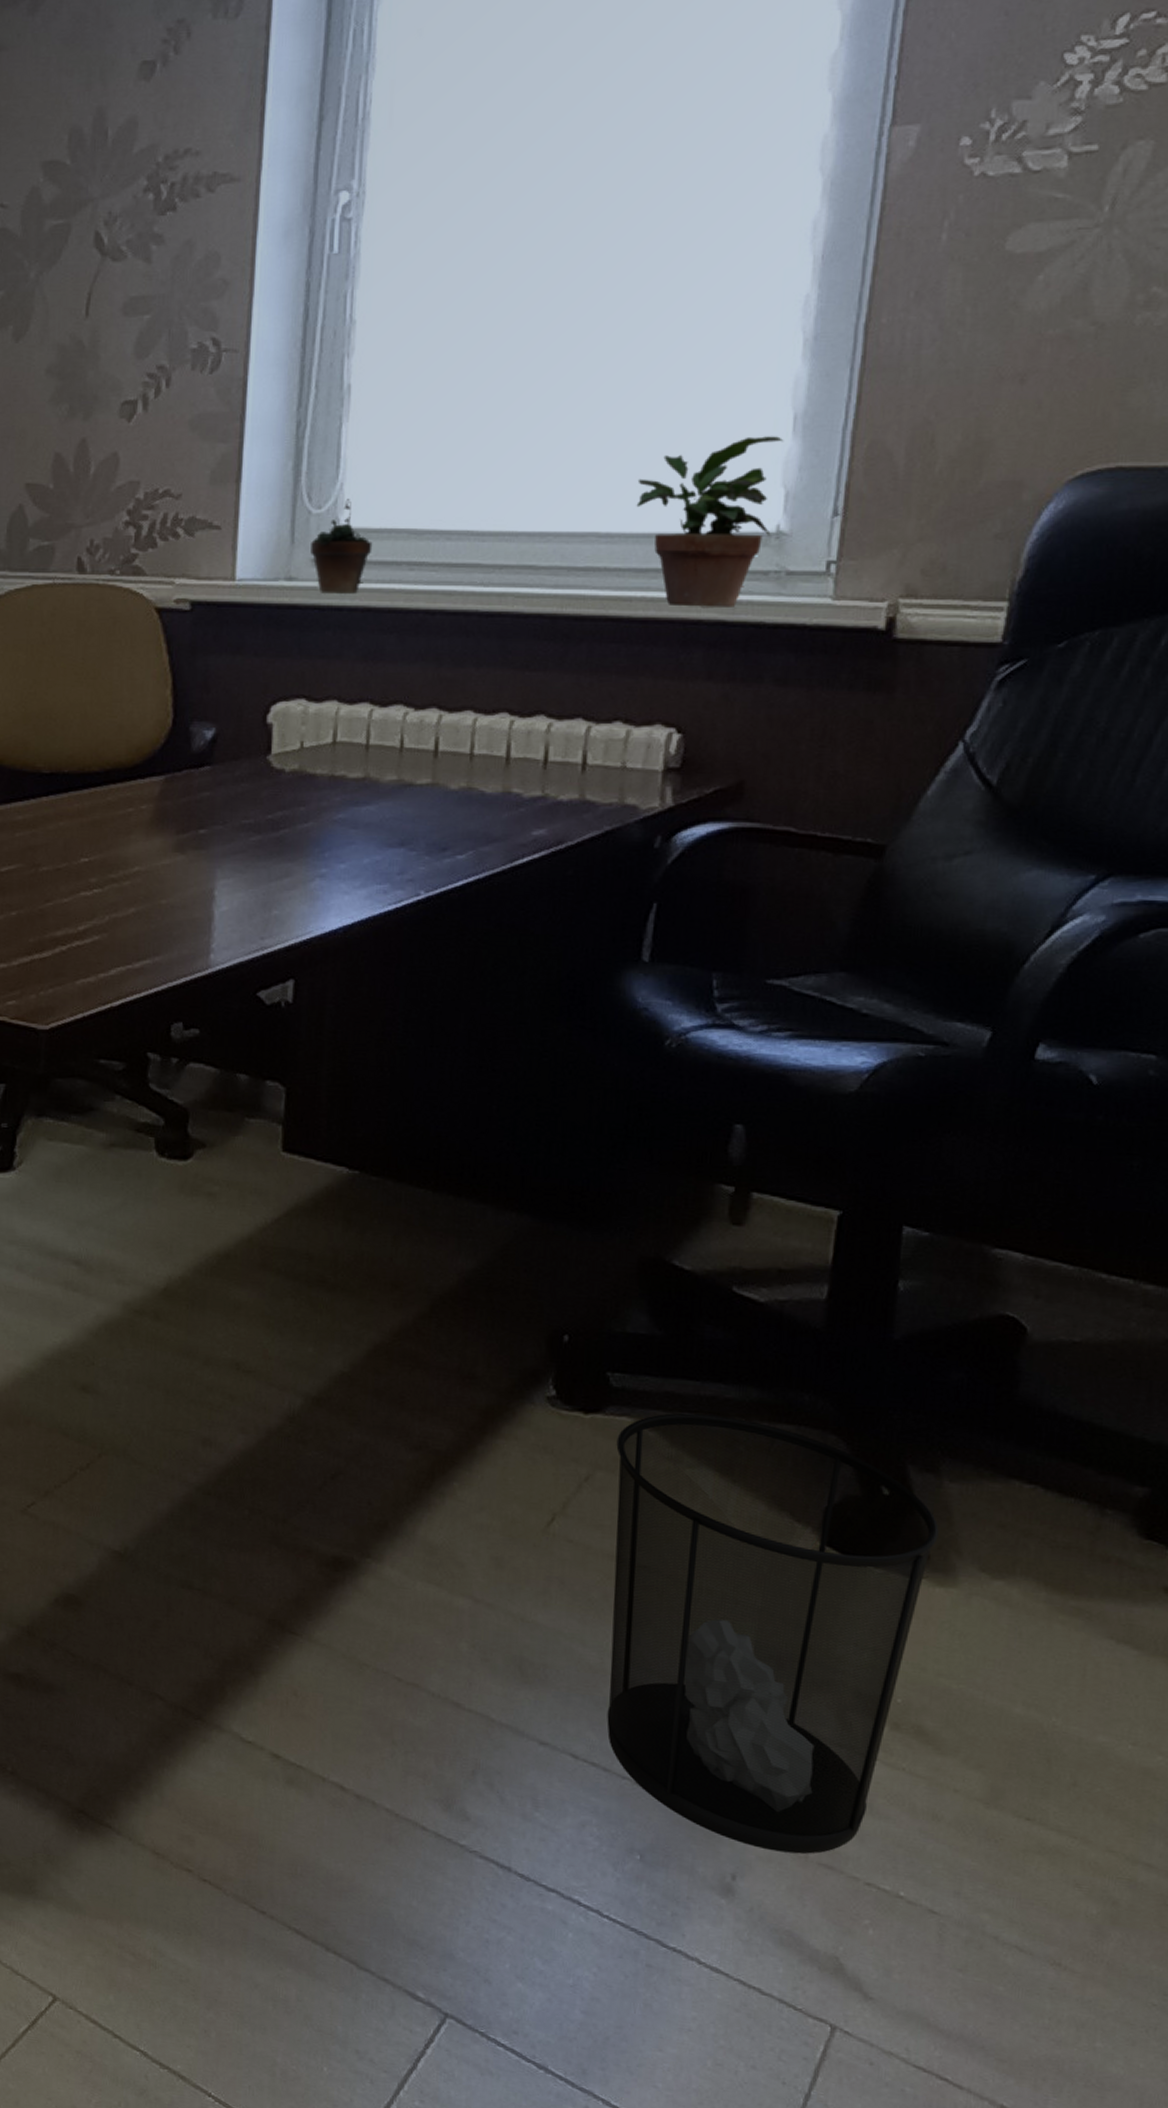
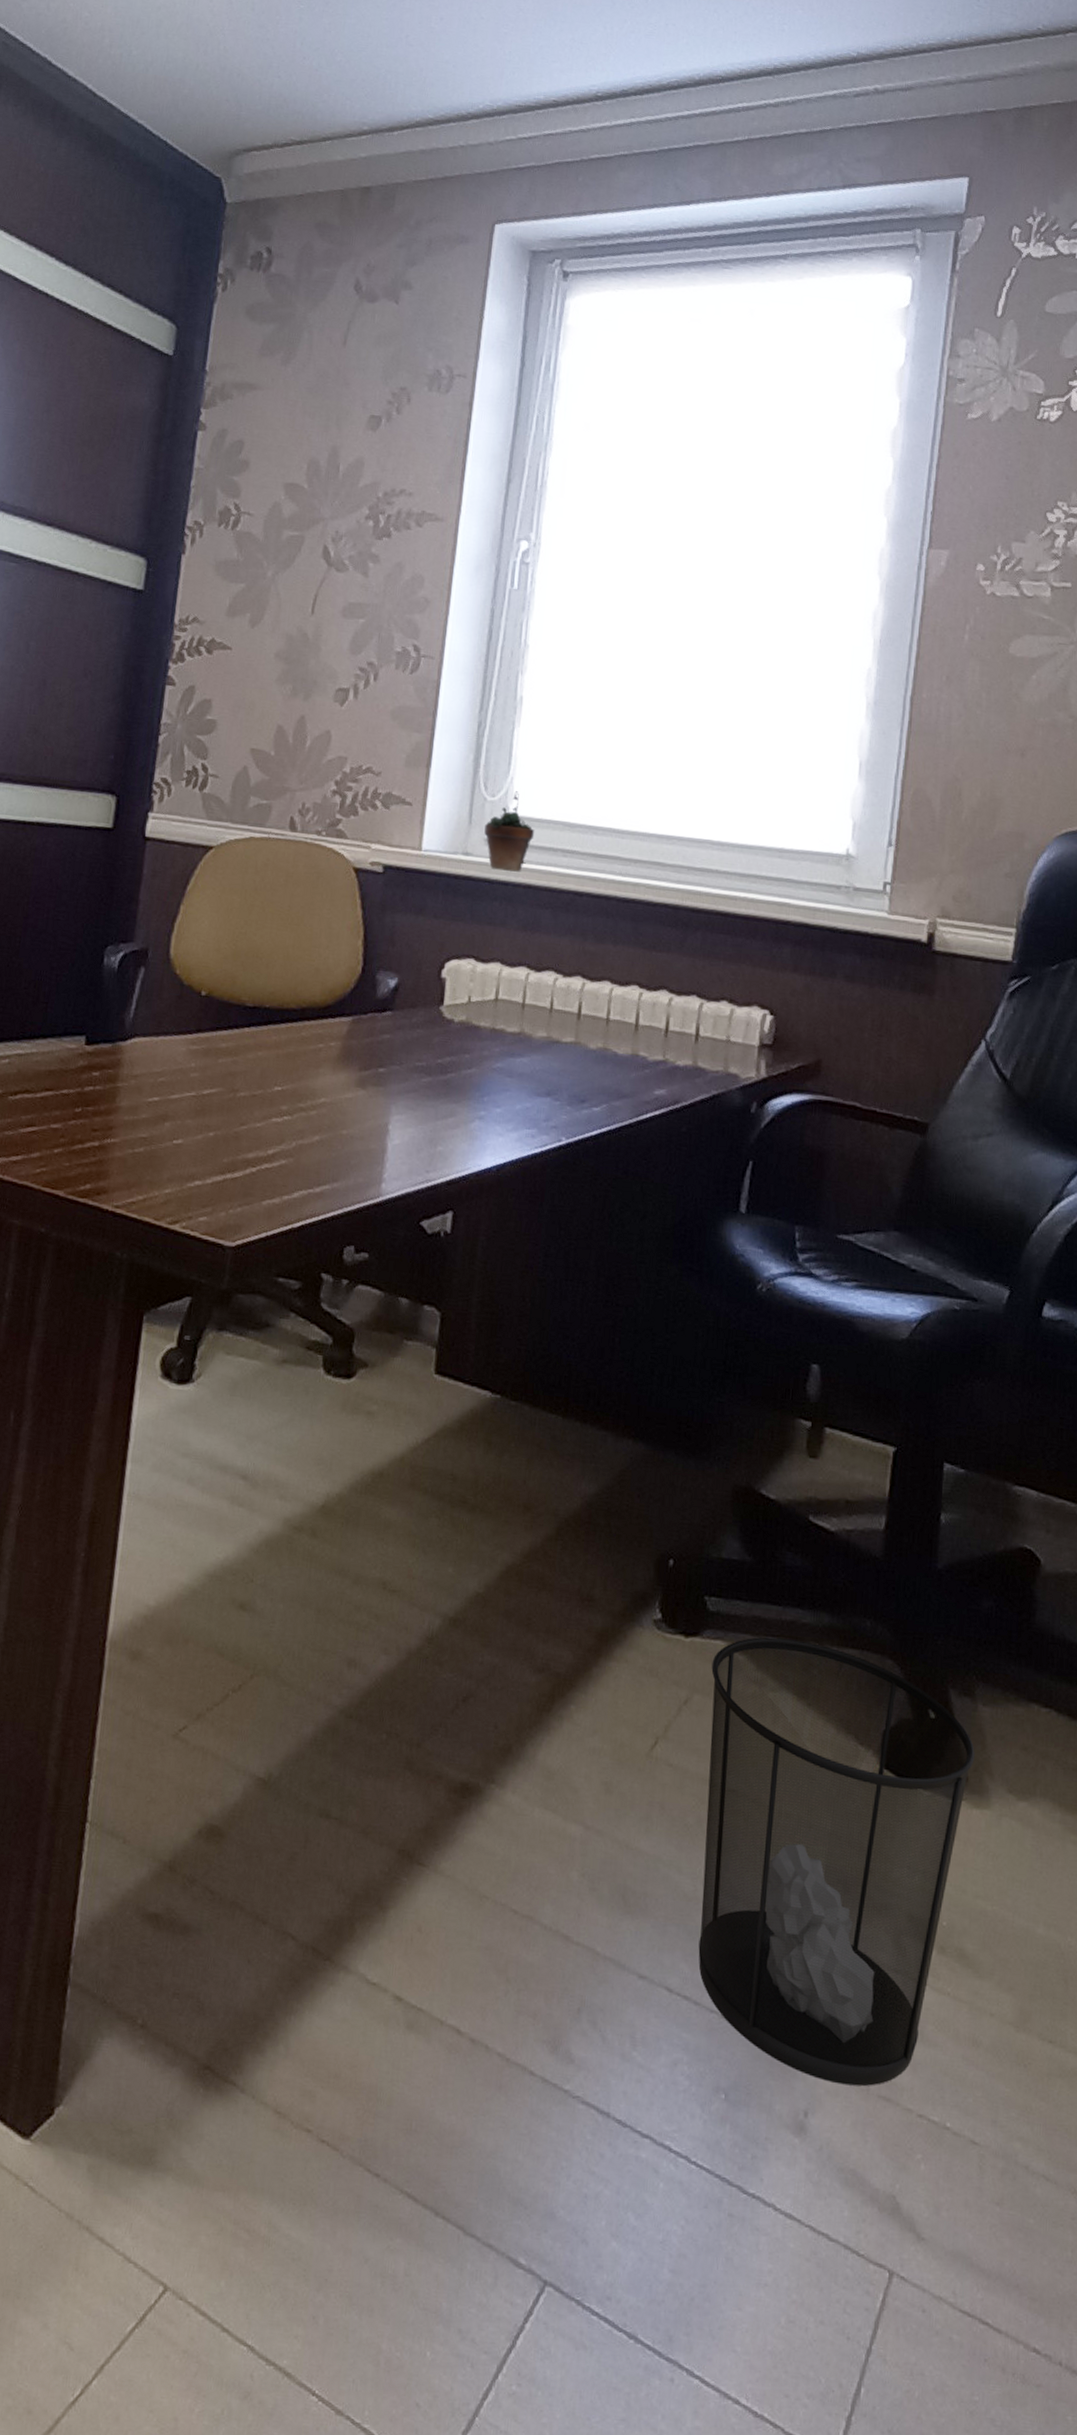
potted plant: present [636,436,784,607] -> none [741,775,852,913]

